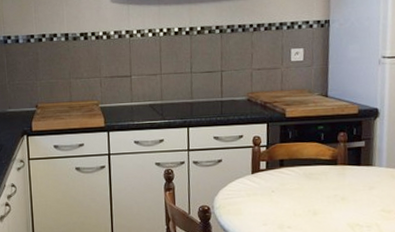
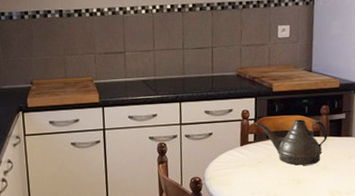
teapot: none [267,146,346,196] -> present [255,119,328,166]

